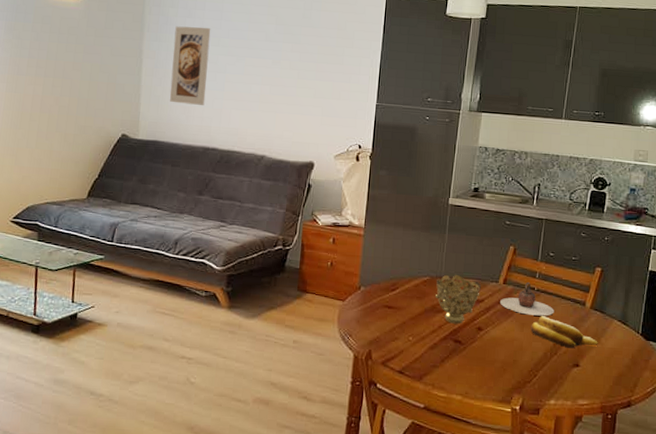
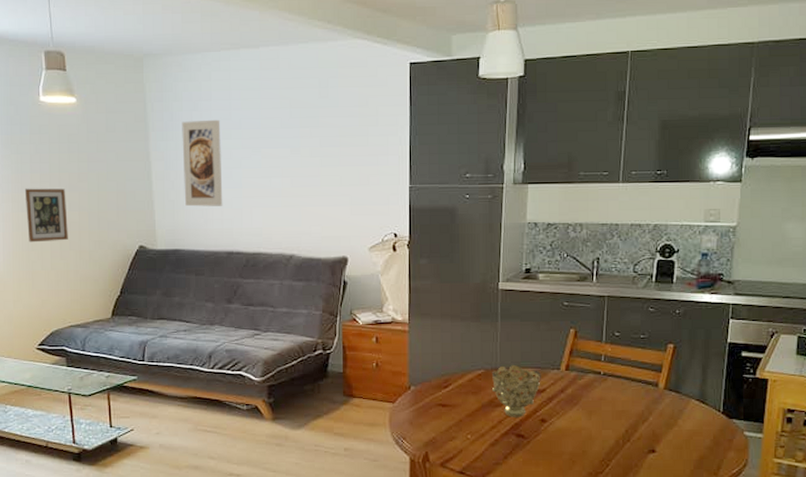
picture frame: none [18,71,59,123] -> present [24,188,68,243]
teapot: present [500,282,554,316] -> none [564,367,624,402]
banana: present [531,316,598,347] -> none [599,401,675,432]

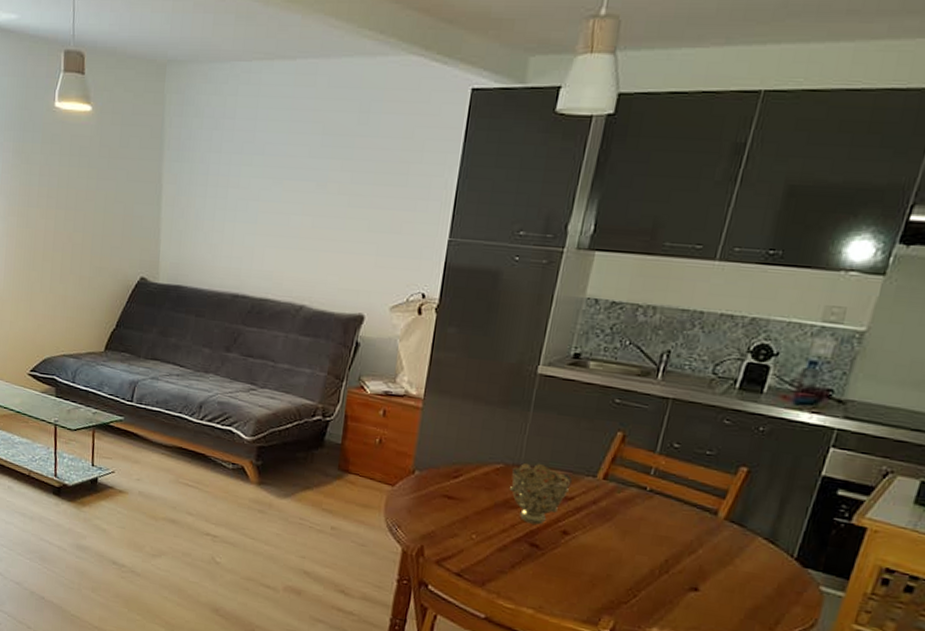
picture frame: present [24,188,68,243] -> none [30,202,72,264]
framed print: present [182,119,223,207] -> none [193,141,242,242]

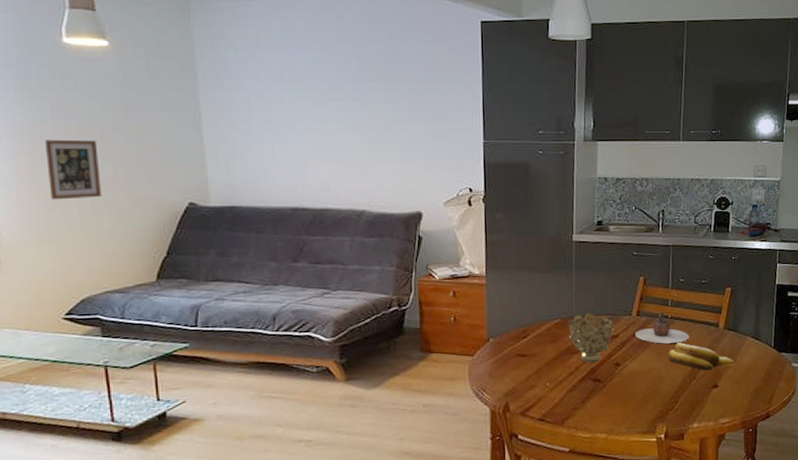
picture frame: none [30,202,72,264] -> present [44,139,101,200]
teapot: none [596,480,672,524] -> present [635,311,689,344]
banana: none [635,523,730,567] -> present [668,342,734,370]

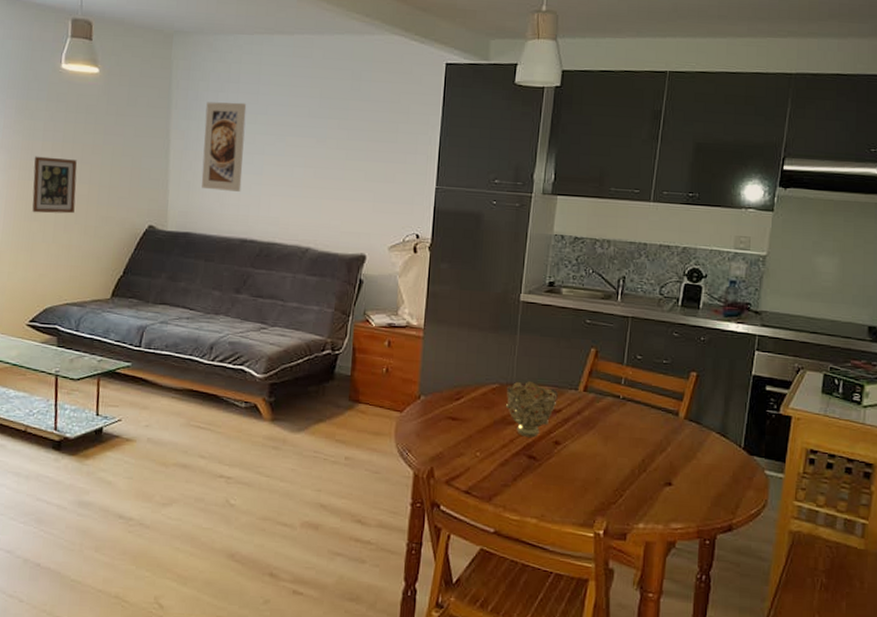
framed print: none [236,70,286,161] -> present [201,102,247,192]
teapot: present [635,311,689,344] -> none [580,390,643,428]
banana: present [668,342,734,370] -> none [616,428,694,464]

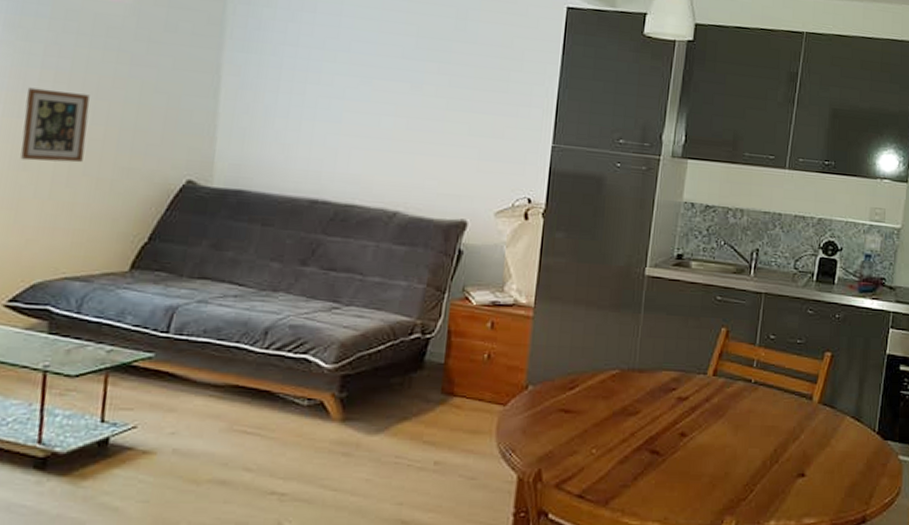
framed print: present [201,102,247,192] -> none [261,32,324,142]
decorative bowl: present [505,381,558,438] -> none [626,366,685,430]

